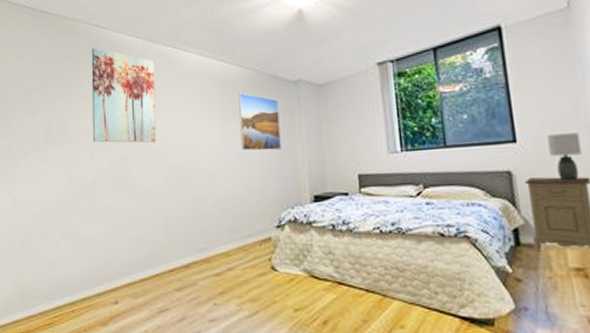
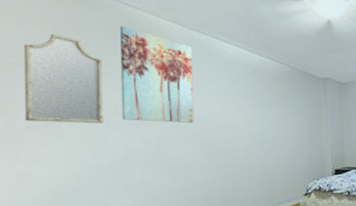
home mirror: none [19,63,78,147] -> present [23,33,103,124]
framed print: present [238,93,281,151] -> none [274,84,310,134]

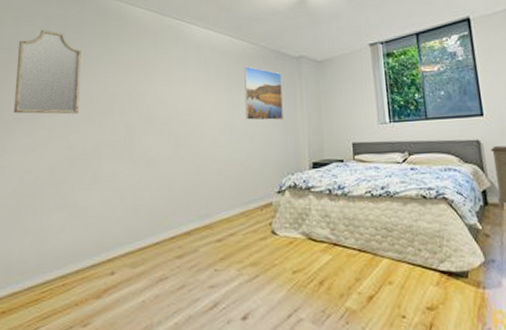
wall art: present [119,25,194,124] -> none [95,16,163,112]
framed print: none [274,84,310,134] -> present [244,66,283,121]

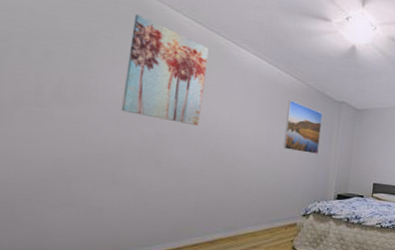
home mirror: present [13,29,81,115] -> none [11,8,109,112]
wall art: none [95,16,163,112] -> present [121,13,209,126]

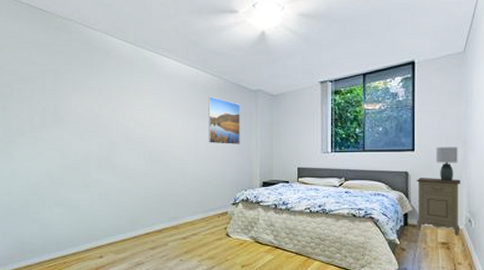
wall art: present [121,13,209,126] -> none [83,46,139,132]

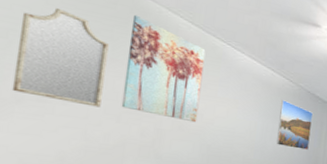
home mirror: none [16,55,70,130] -> present [11,7,109,108]
wall art: none [83,46,139,132] -> present [121,14,206,123]

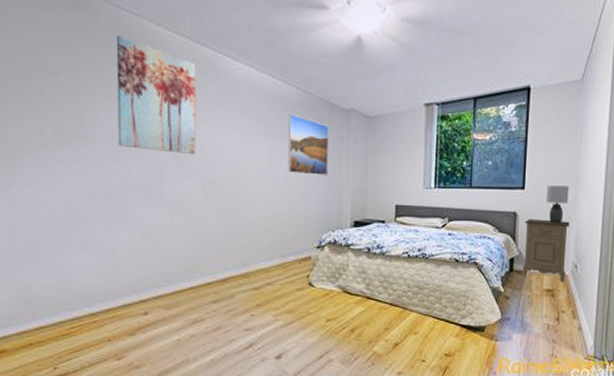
home mirror: present [11,7,109,108] -> none [15,41,98,149]

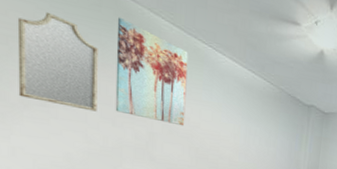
home mirror: none [15,41,98,149] -> present [17,11,98,112]
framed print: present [288,114,329,177] -> none [259,103,293,154]

